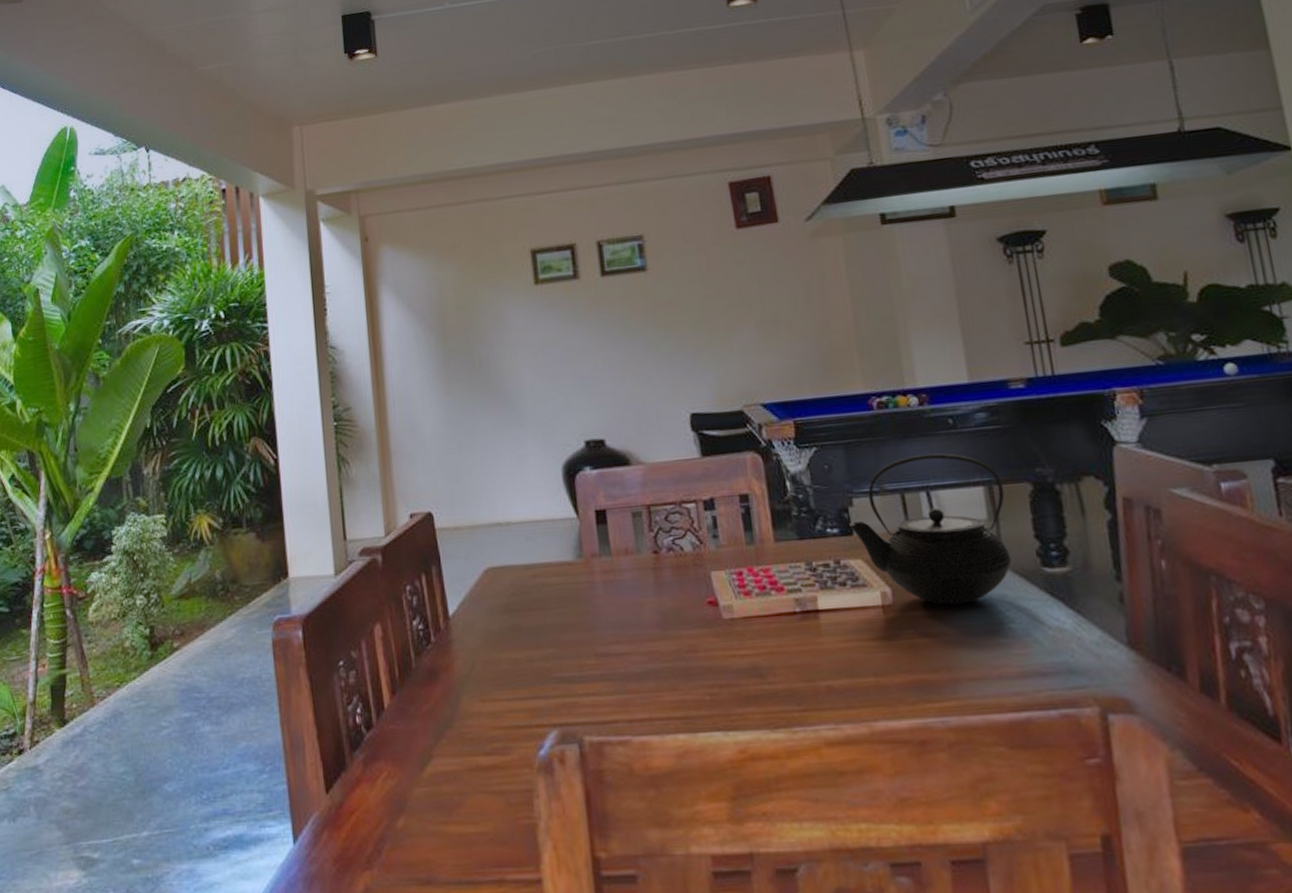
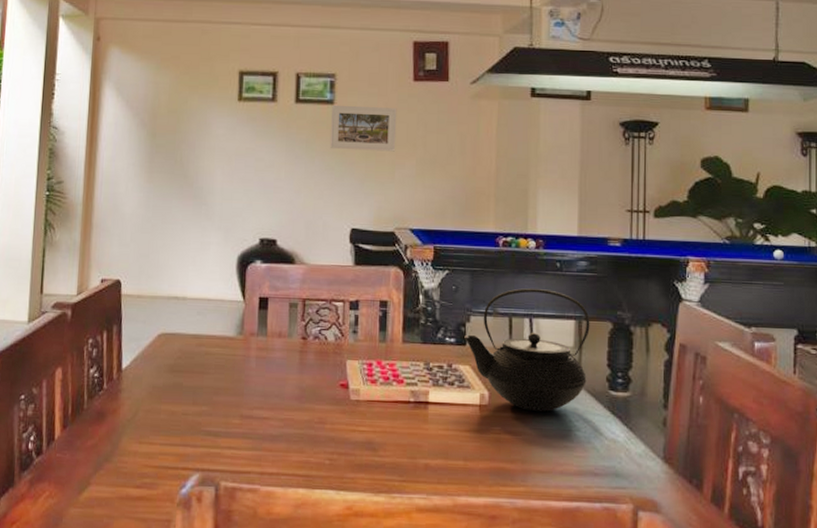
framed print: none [645,263,729,324] -> present [329,104,397,152]

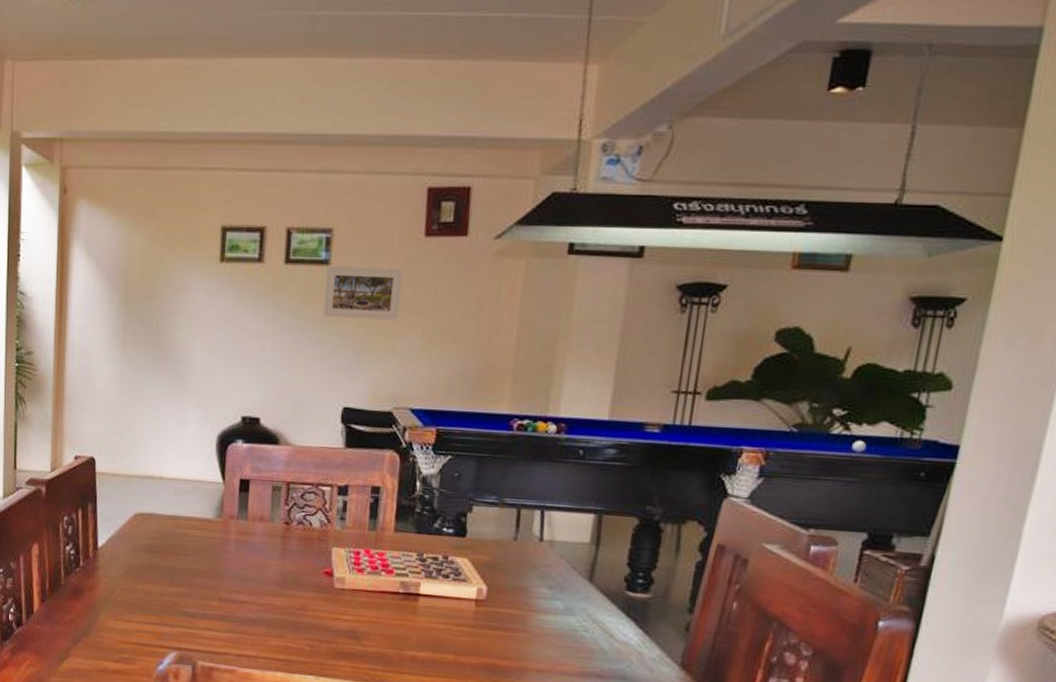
teapot: present [464,288,590,411] -> none [464,477,613,610]

